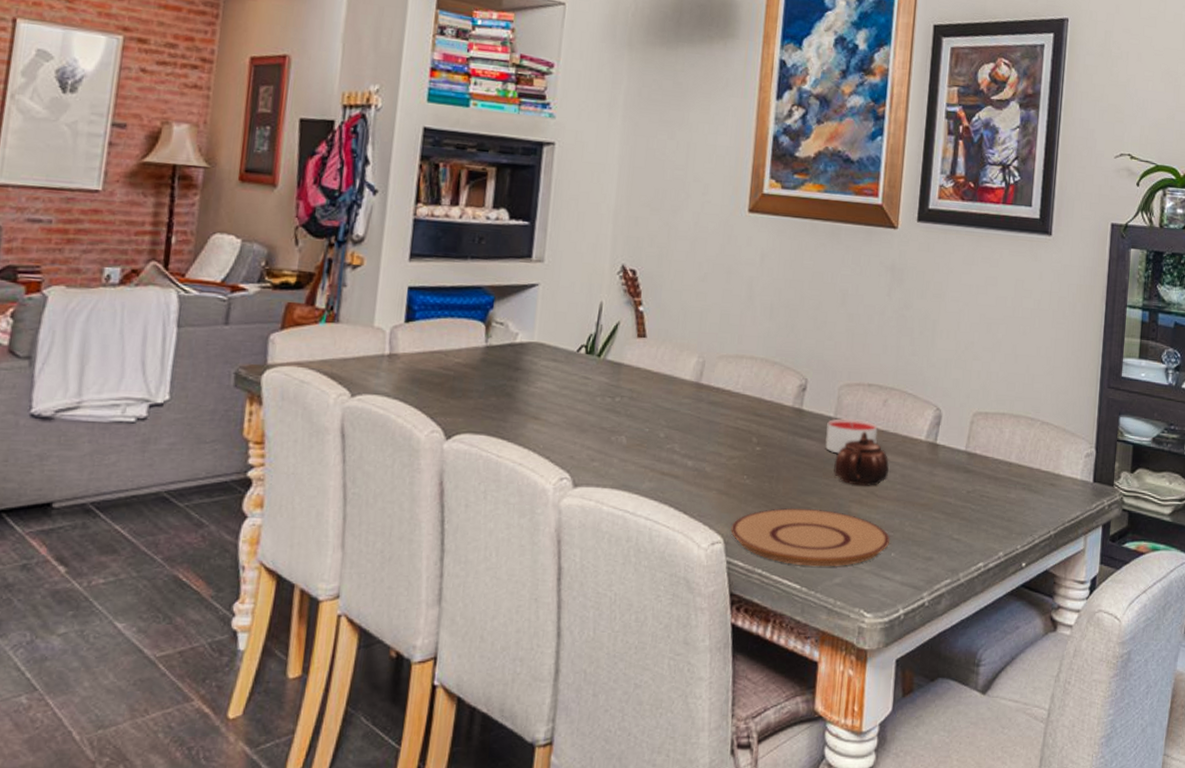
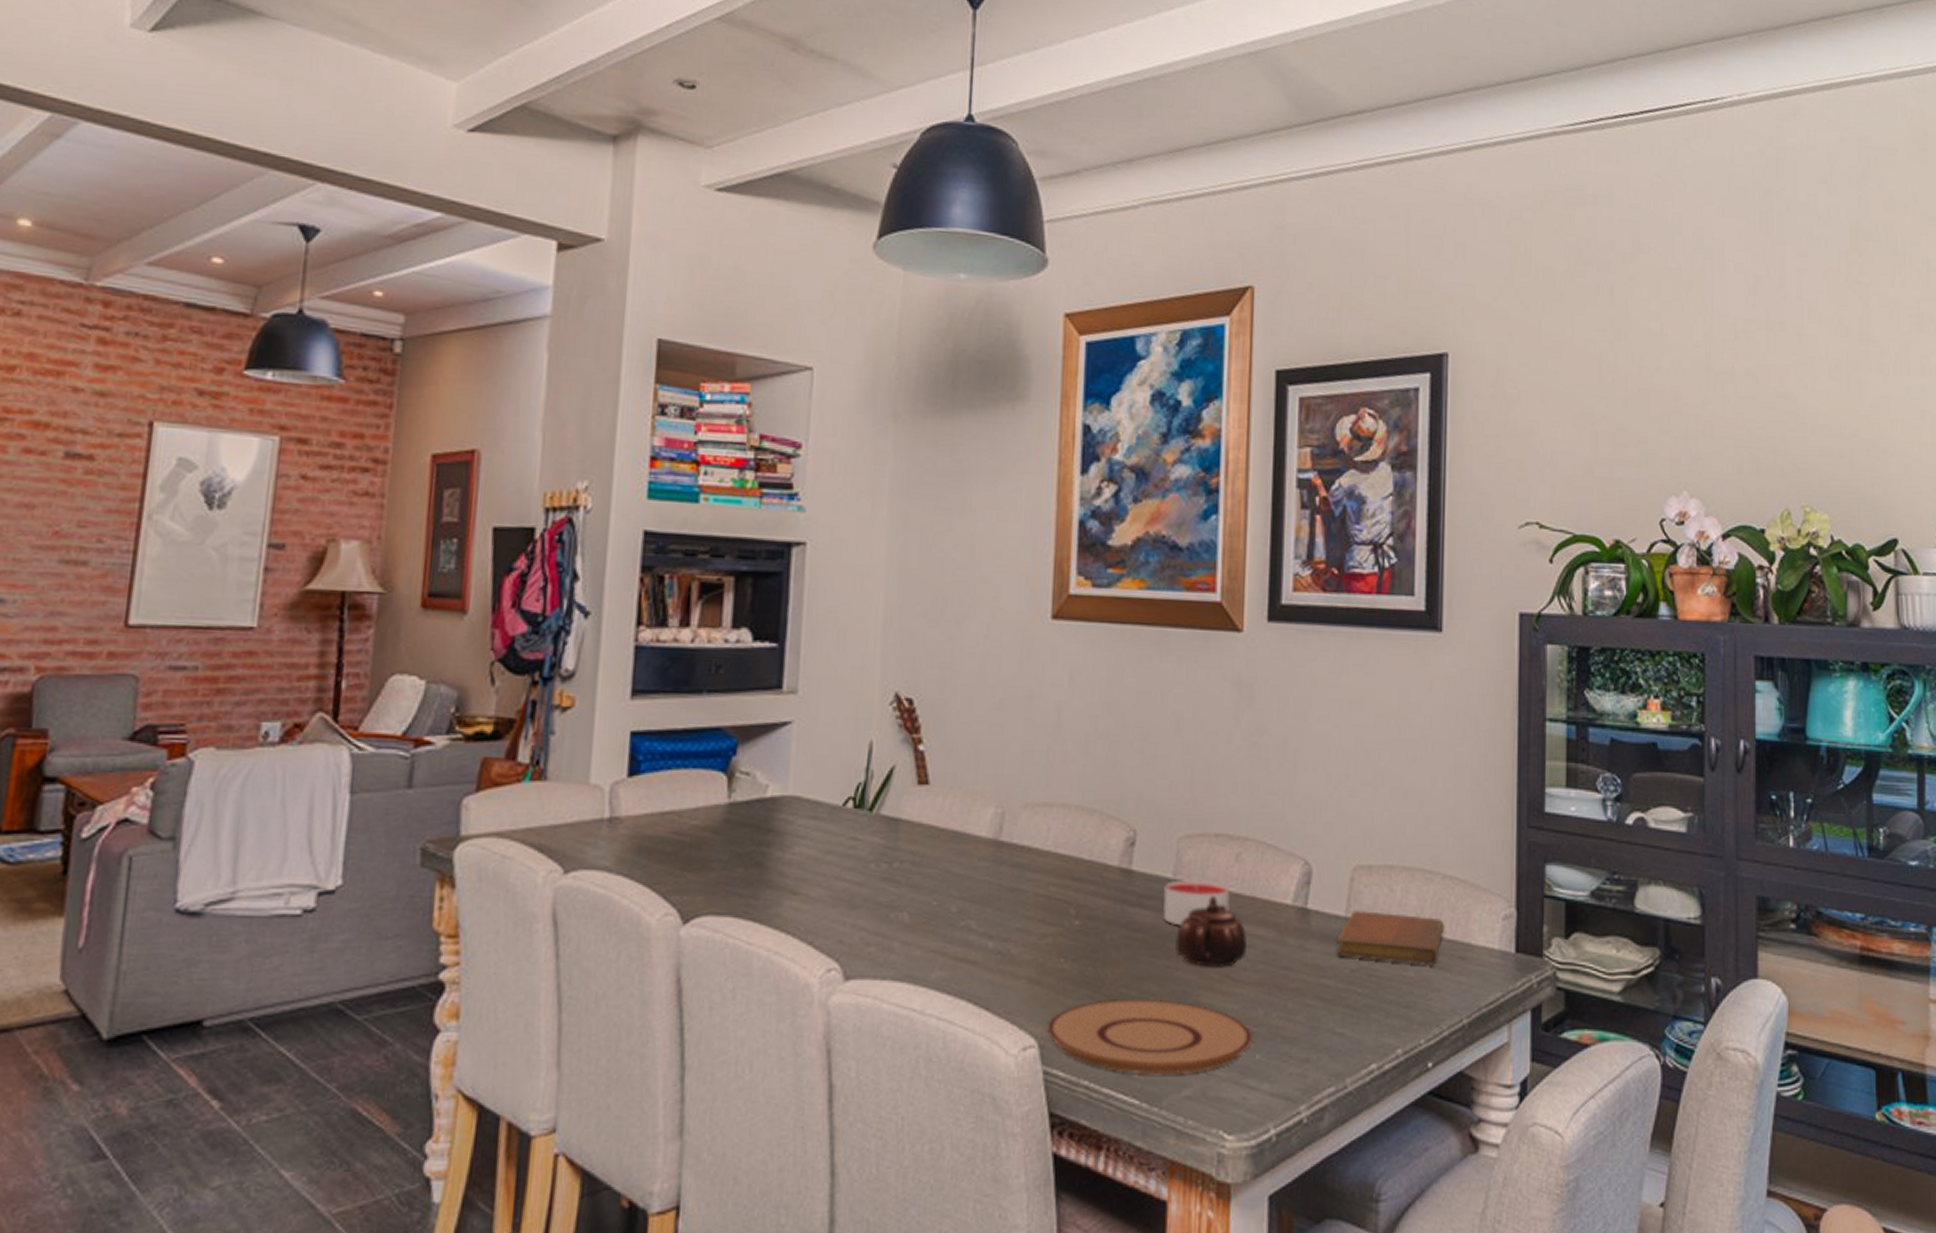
notebook: none [957,446,1041,491] -> present [1336,911,1445,967]

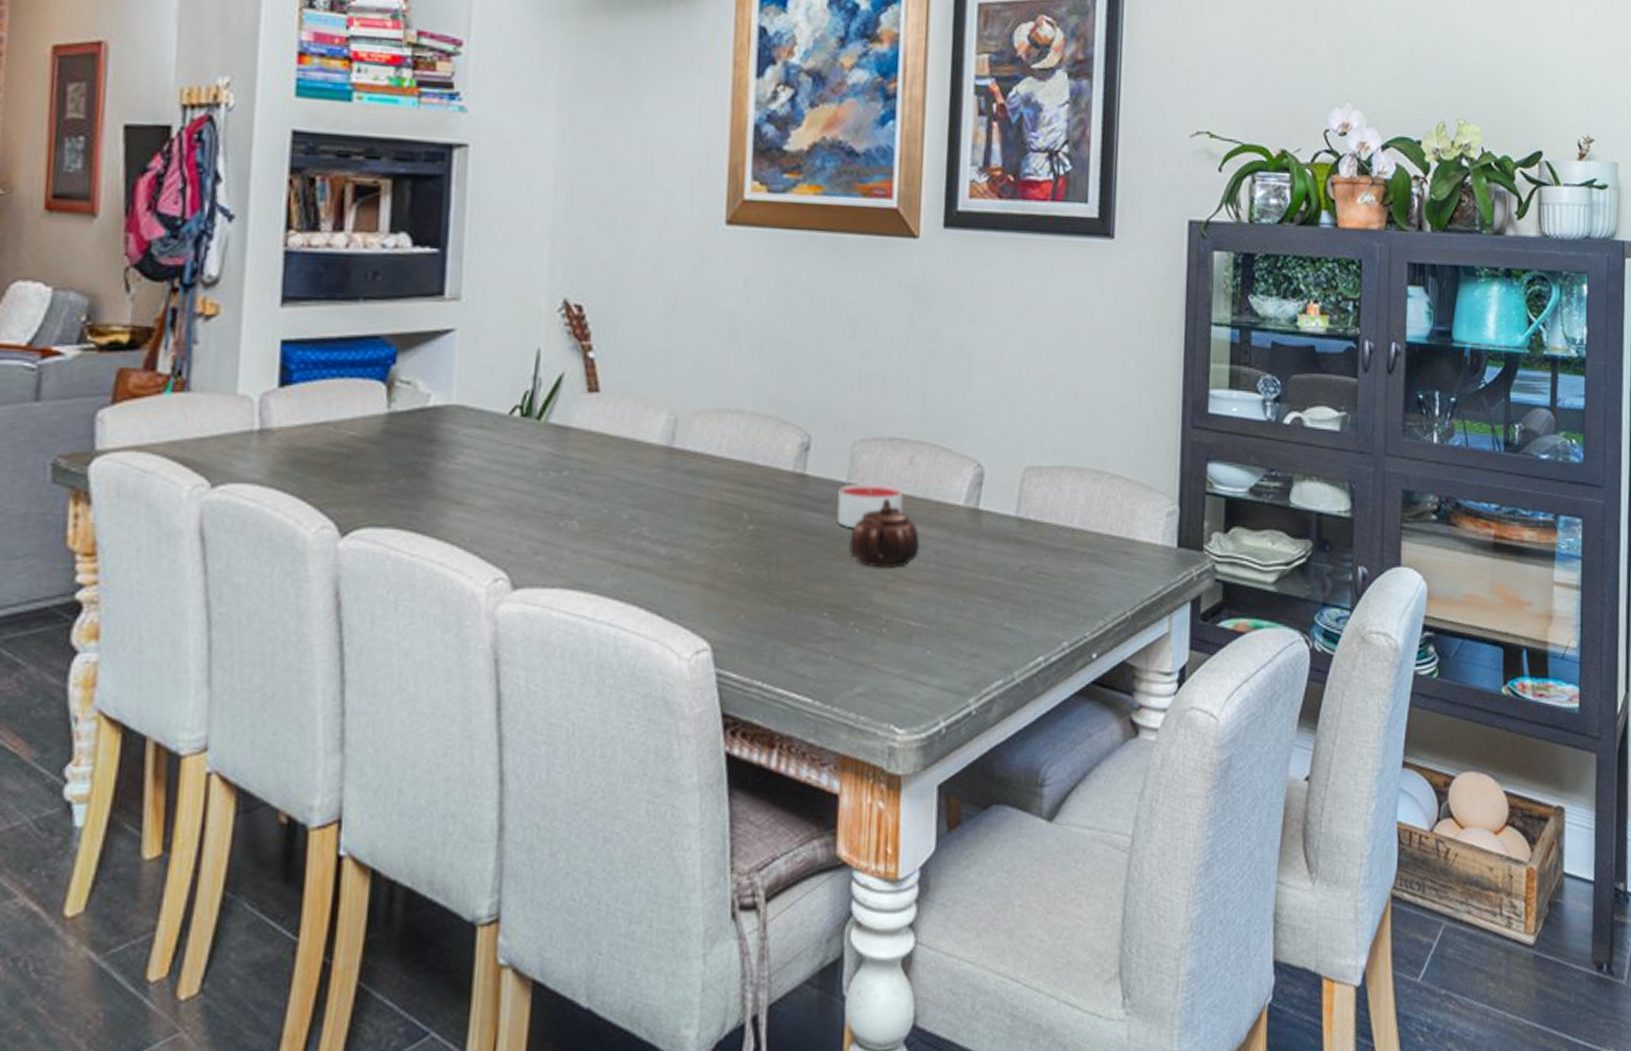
plate: present [1046,999,1254,1075] -> none [720,601,925,674]
notebook: present [1336,911,1445,967] -> none [1007,510,1111,563]

